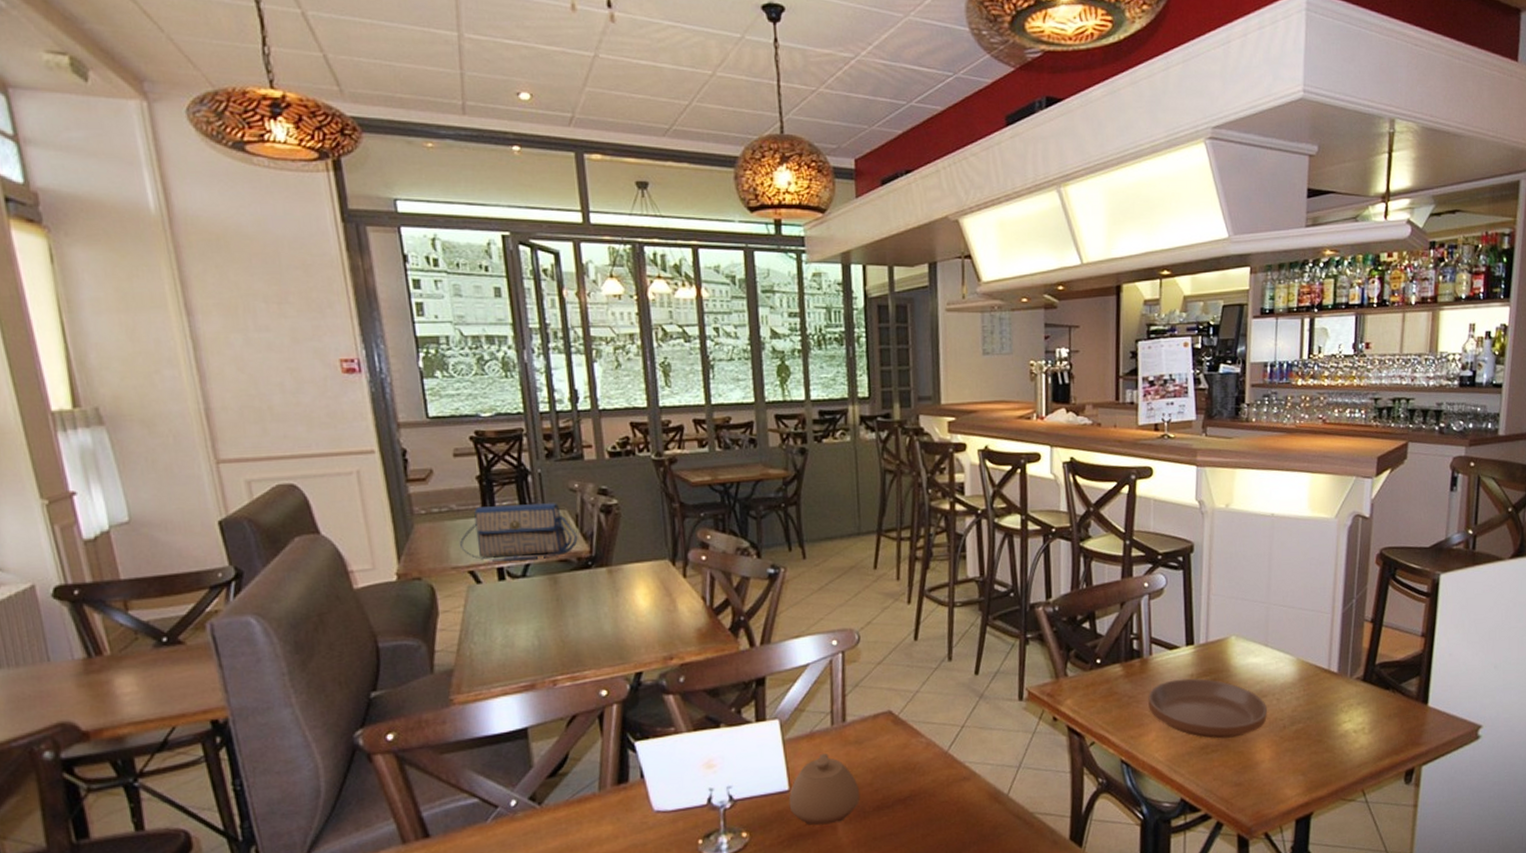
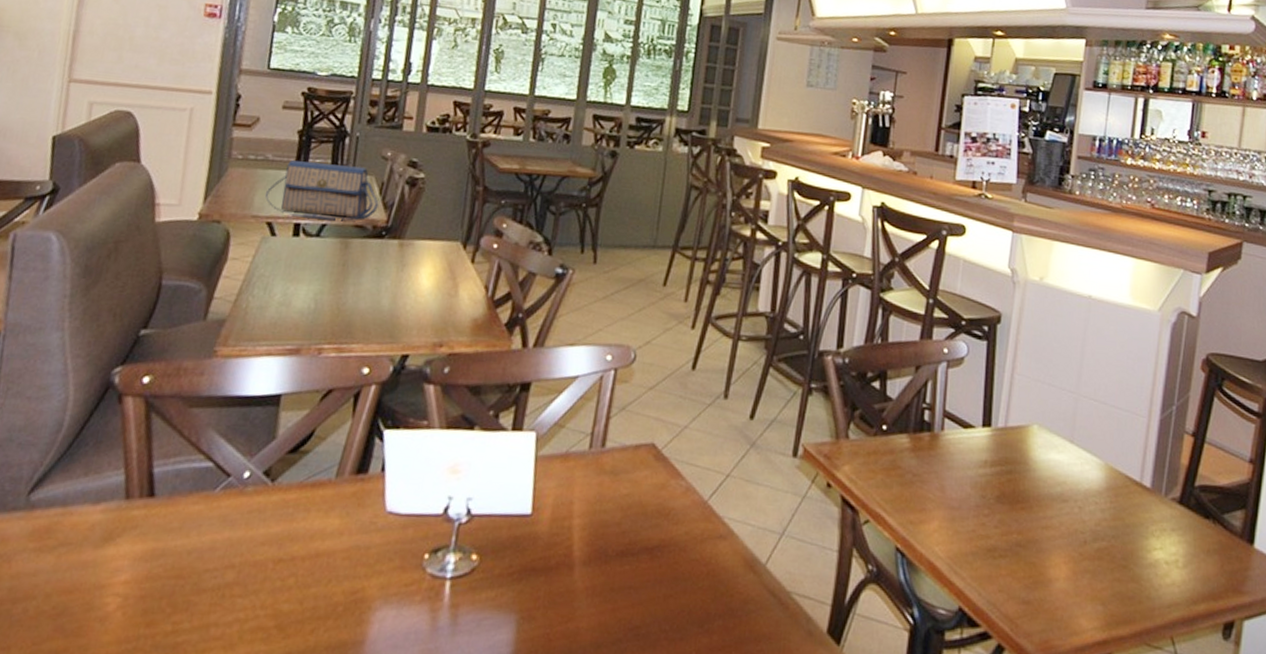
sugar bowl: present [789,754,861,826] -> none [527,479,606,563]
saucer: present [1148,678,1268,739] -> none [933,463,1068,544]

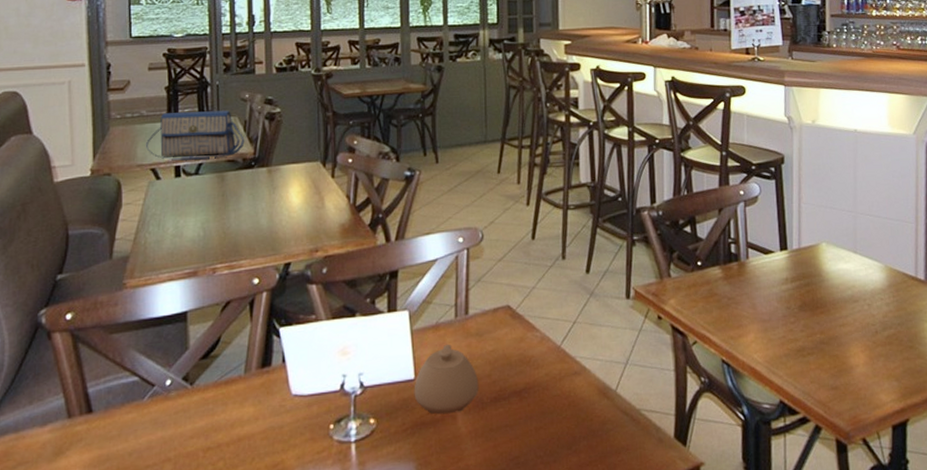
sugar bowl: none [527,479,606,563] -> present [414,345,479,415]

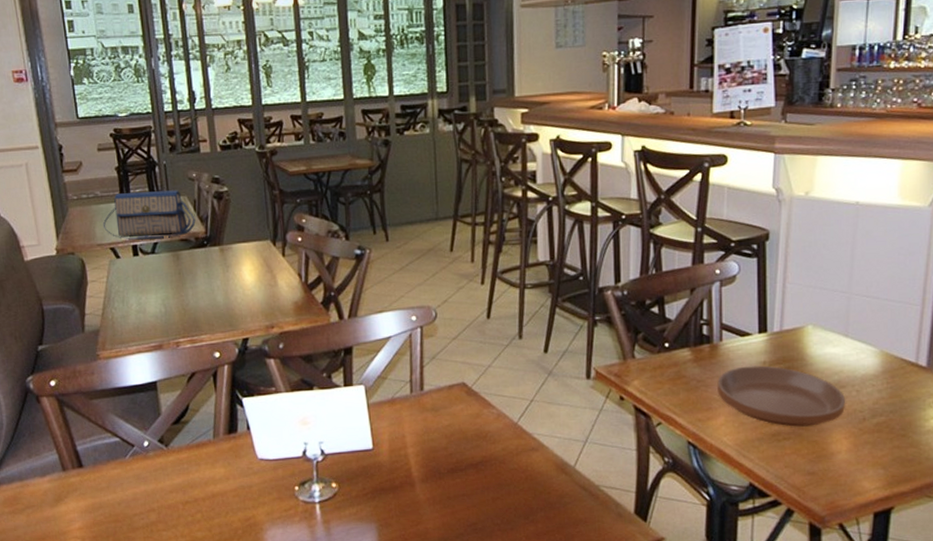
sugar bowl: present [414,345,479,415] -> none [372,418,436,482]
saucer: none [746,282,860,342] -> present [717,365,846,427]

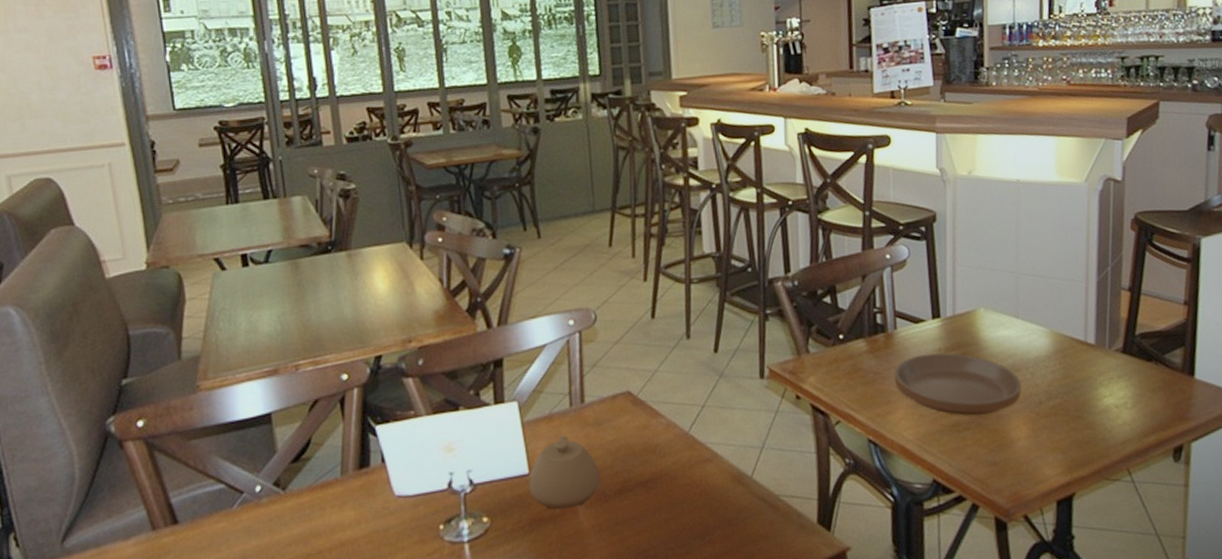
handbag: present [103,190,196,240] -> none [205,189,318,248]
sugar bowl: none [372,418,436,482] -> present [529,436,601,510]

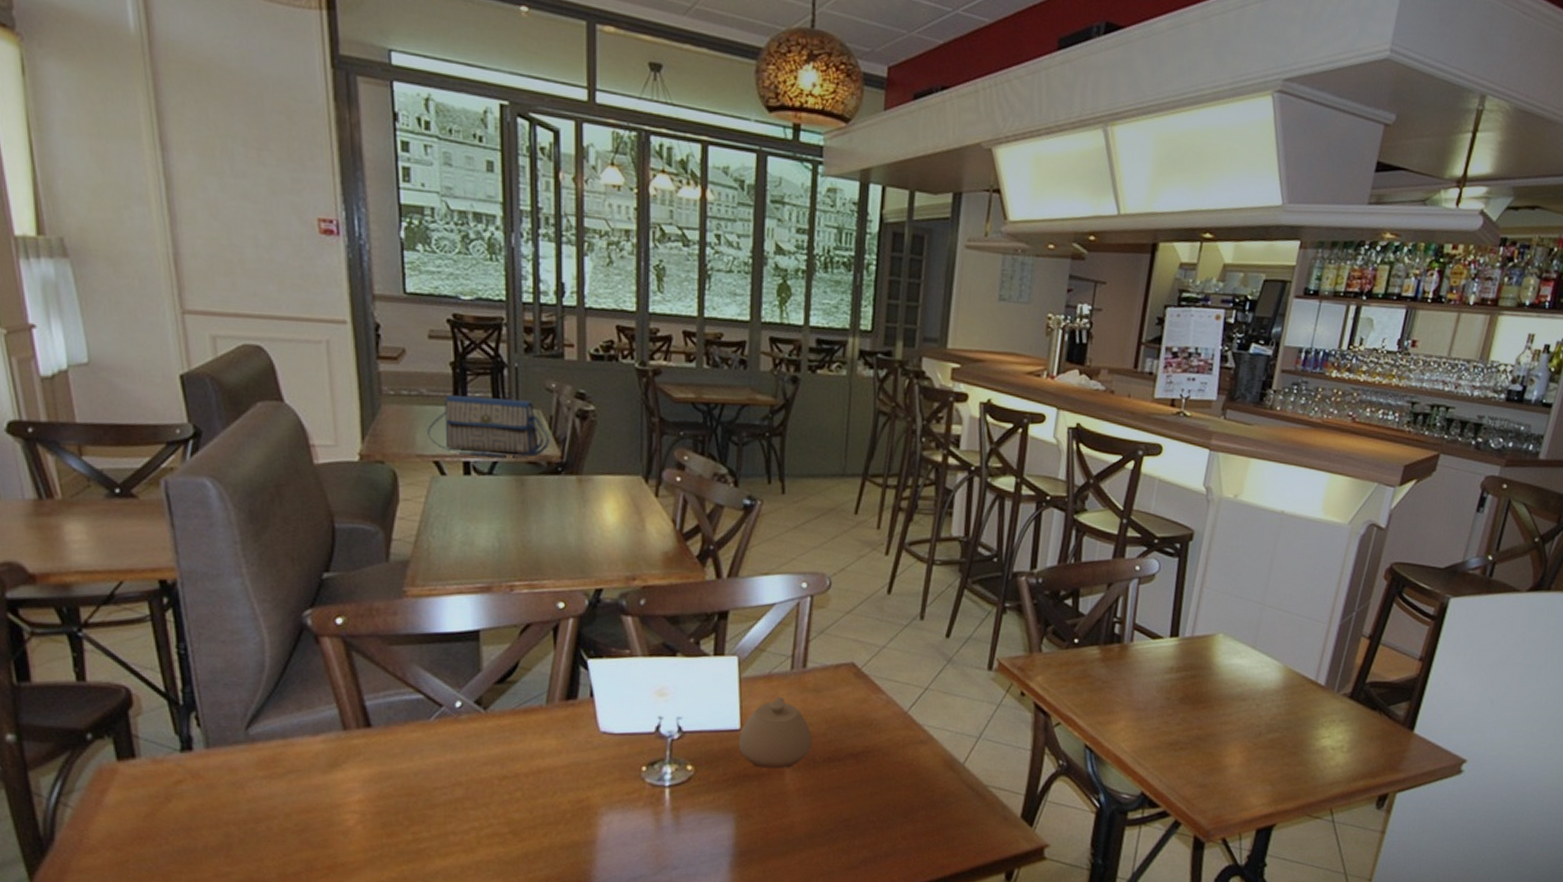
handbag: none [205,189,318,248] -> present [428,395,550,458]
saucer: present [894,353,1022,416] -> none [1121,670,1246,738]

